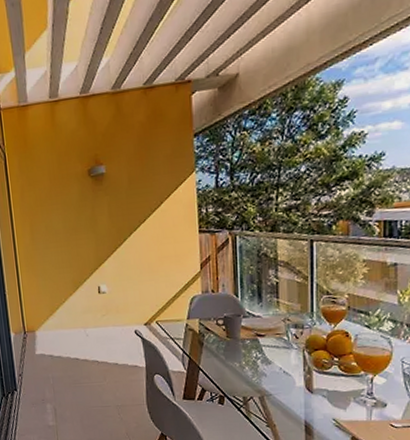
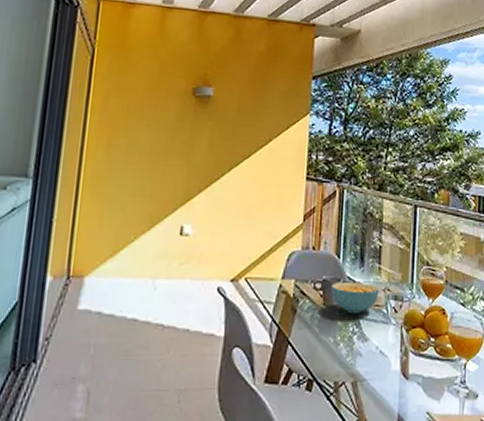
cereal bowl: none [233,315,279,343] -> present [331,281,379,315]

